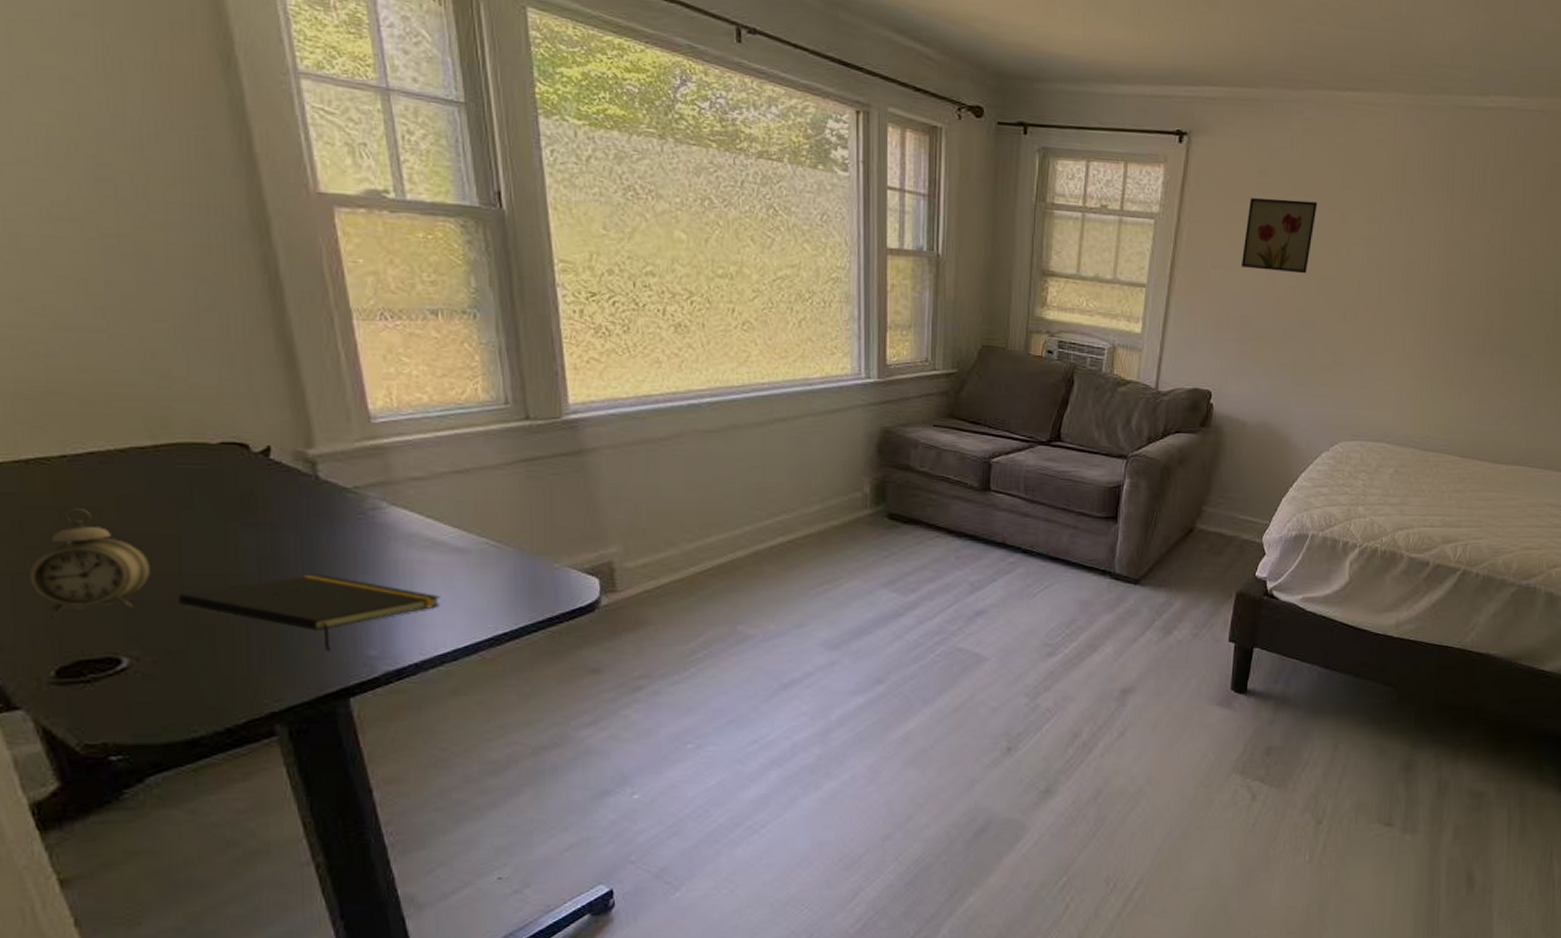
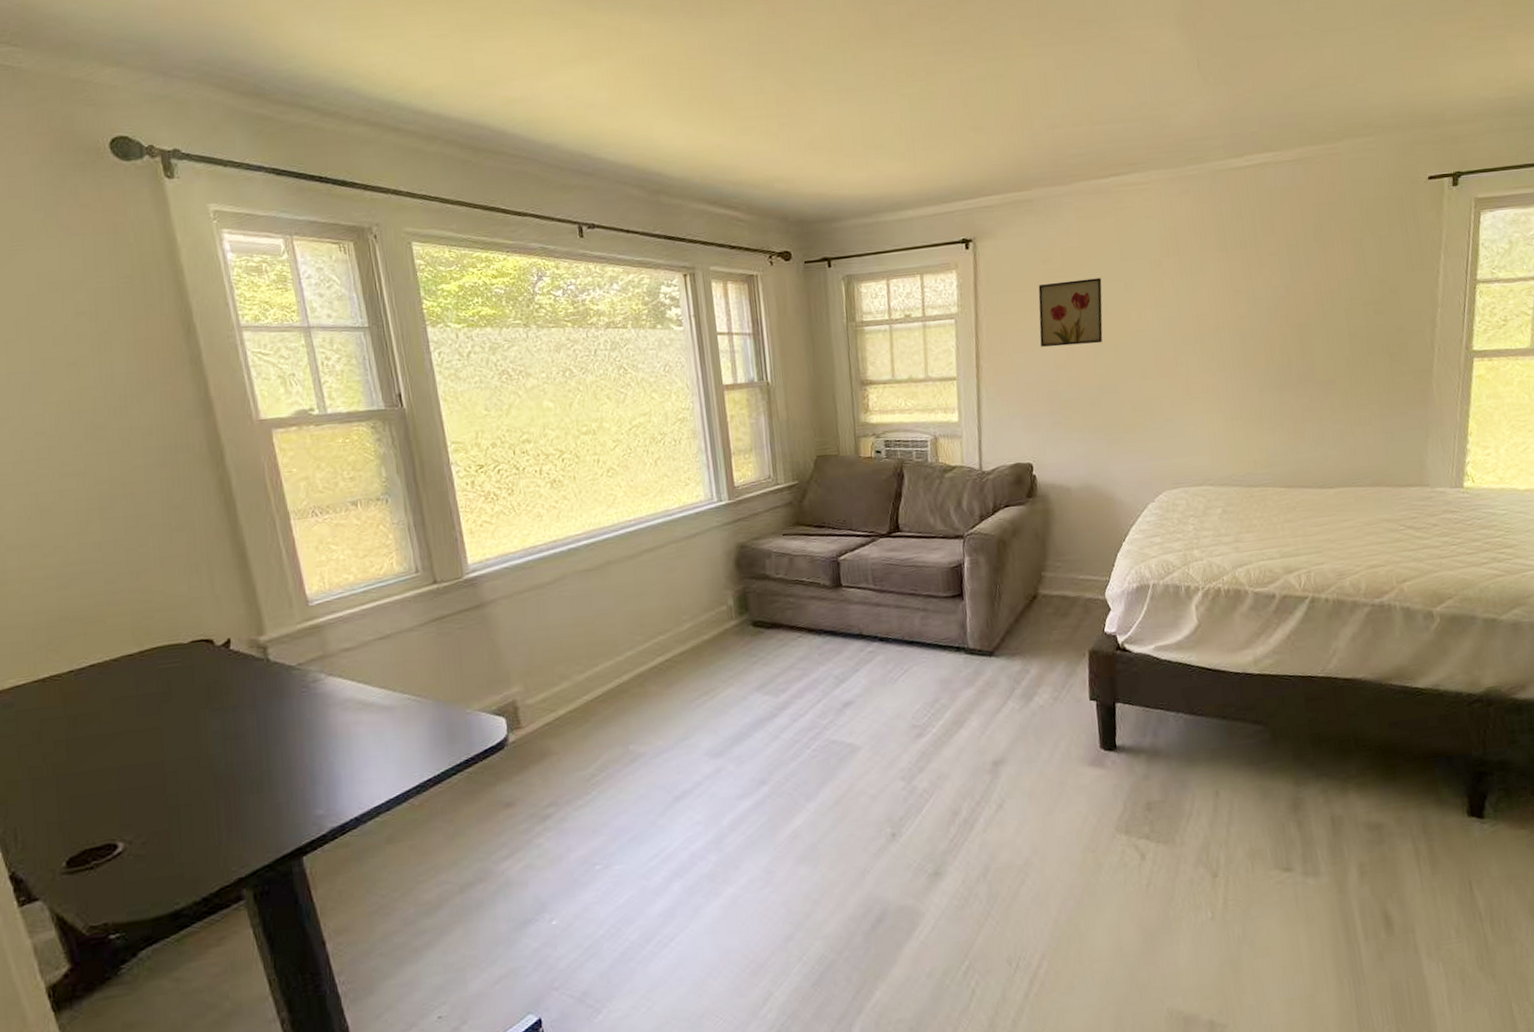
alarm clock: present [28,508,150,617] -> none [45,714,139,814]
notepad: present [178,574,441,652] -> none [161,745,374,816]

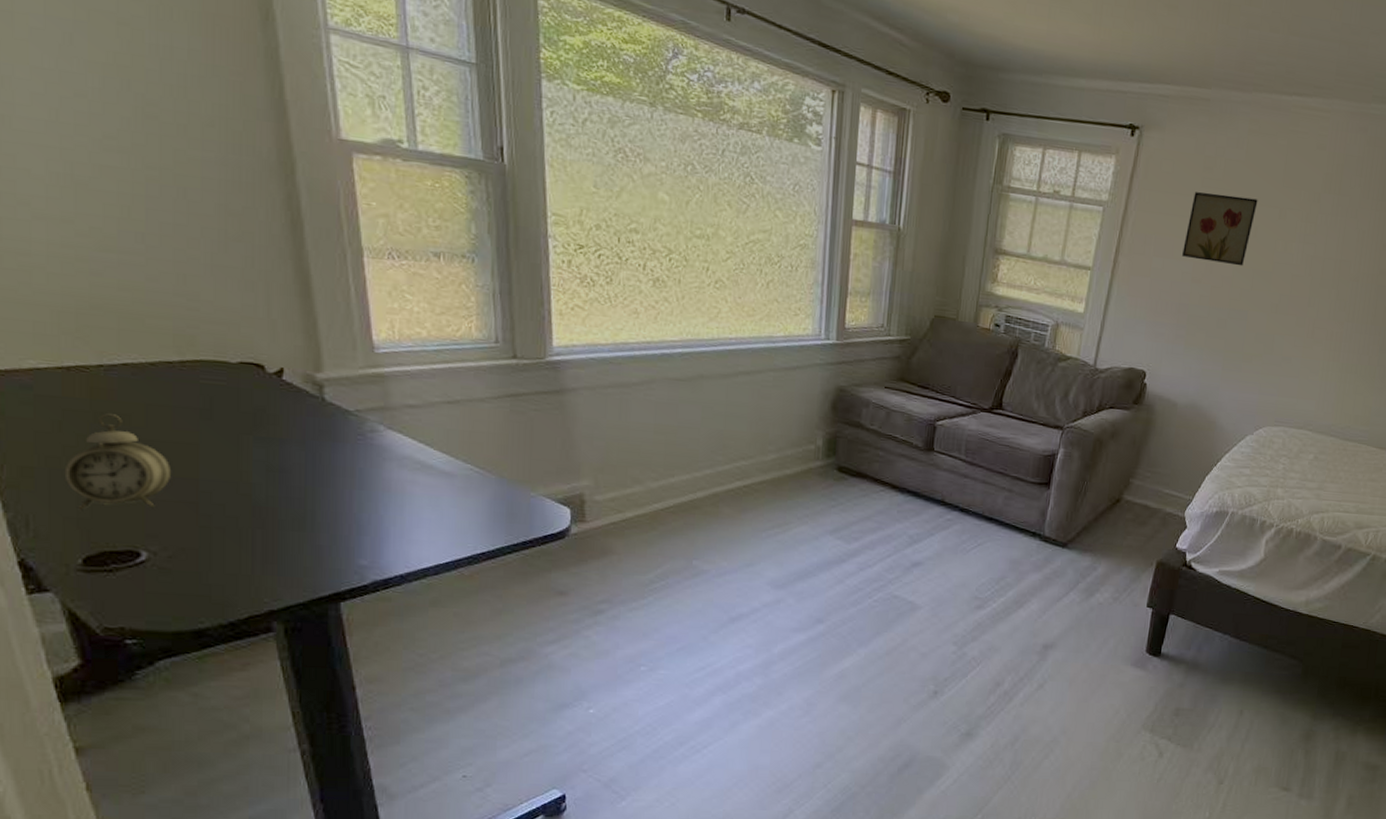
alarm clock: none [45,714,139,814] -> present [64,413,170,510]

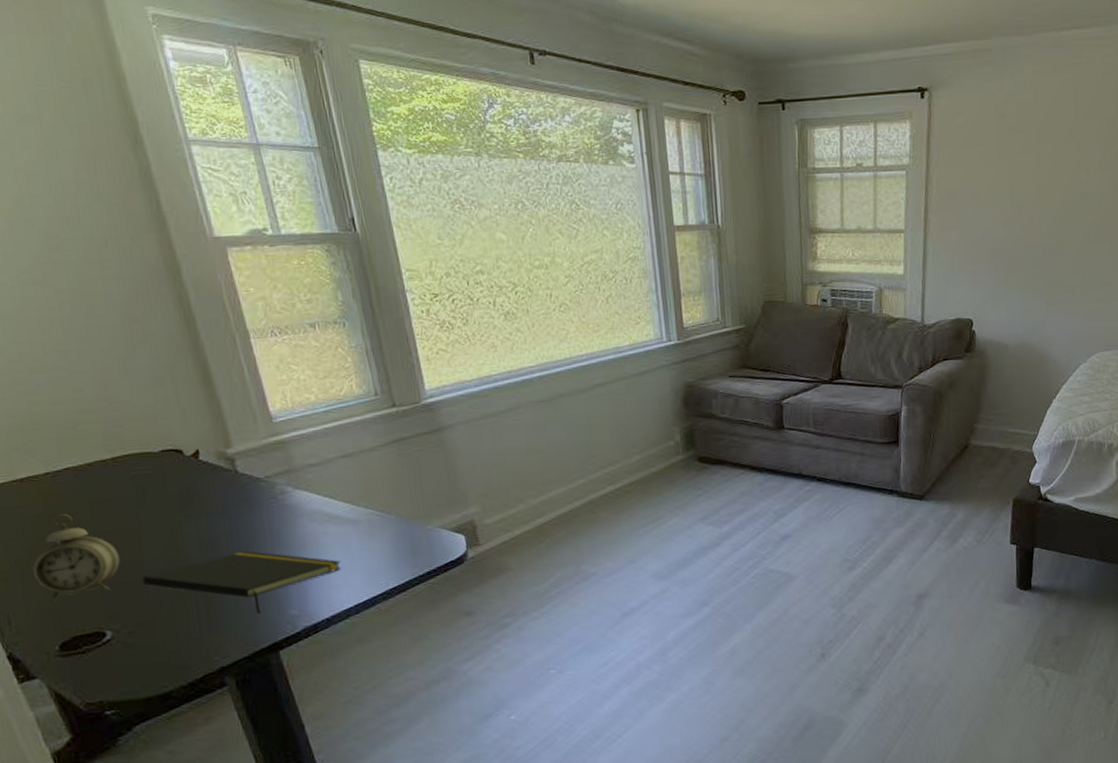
notepad: none [194,487,427,559] -> present [142,551,342,615]
wall art: present [1182,192,1258,267] -> none [988,135,1054,204]

